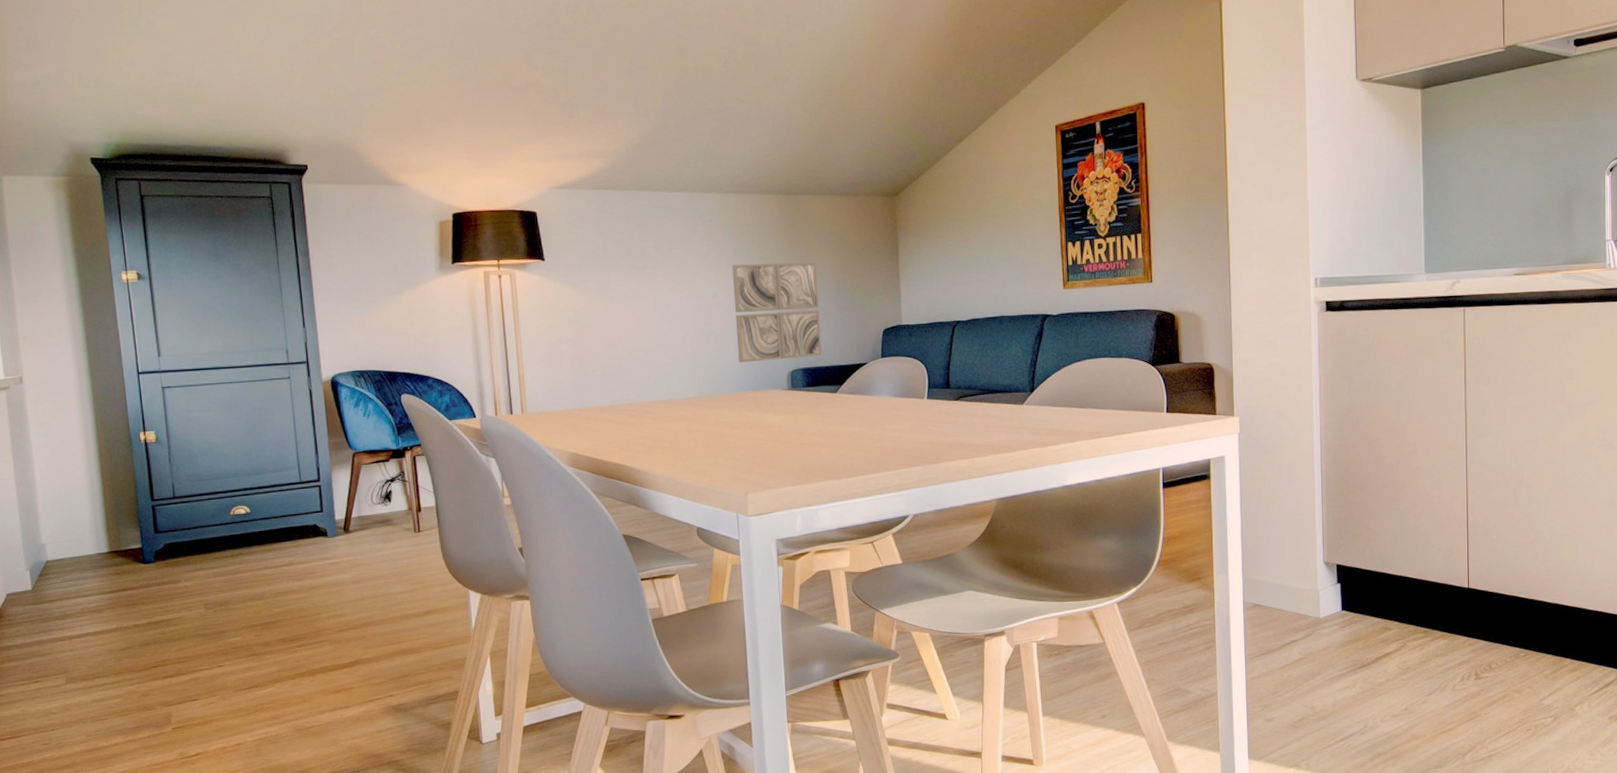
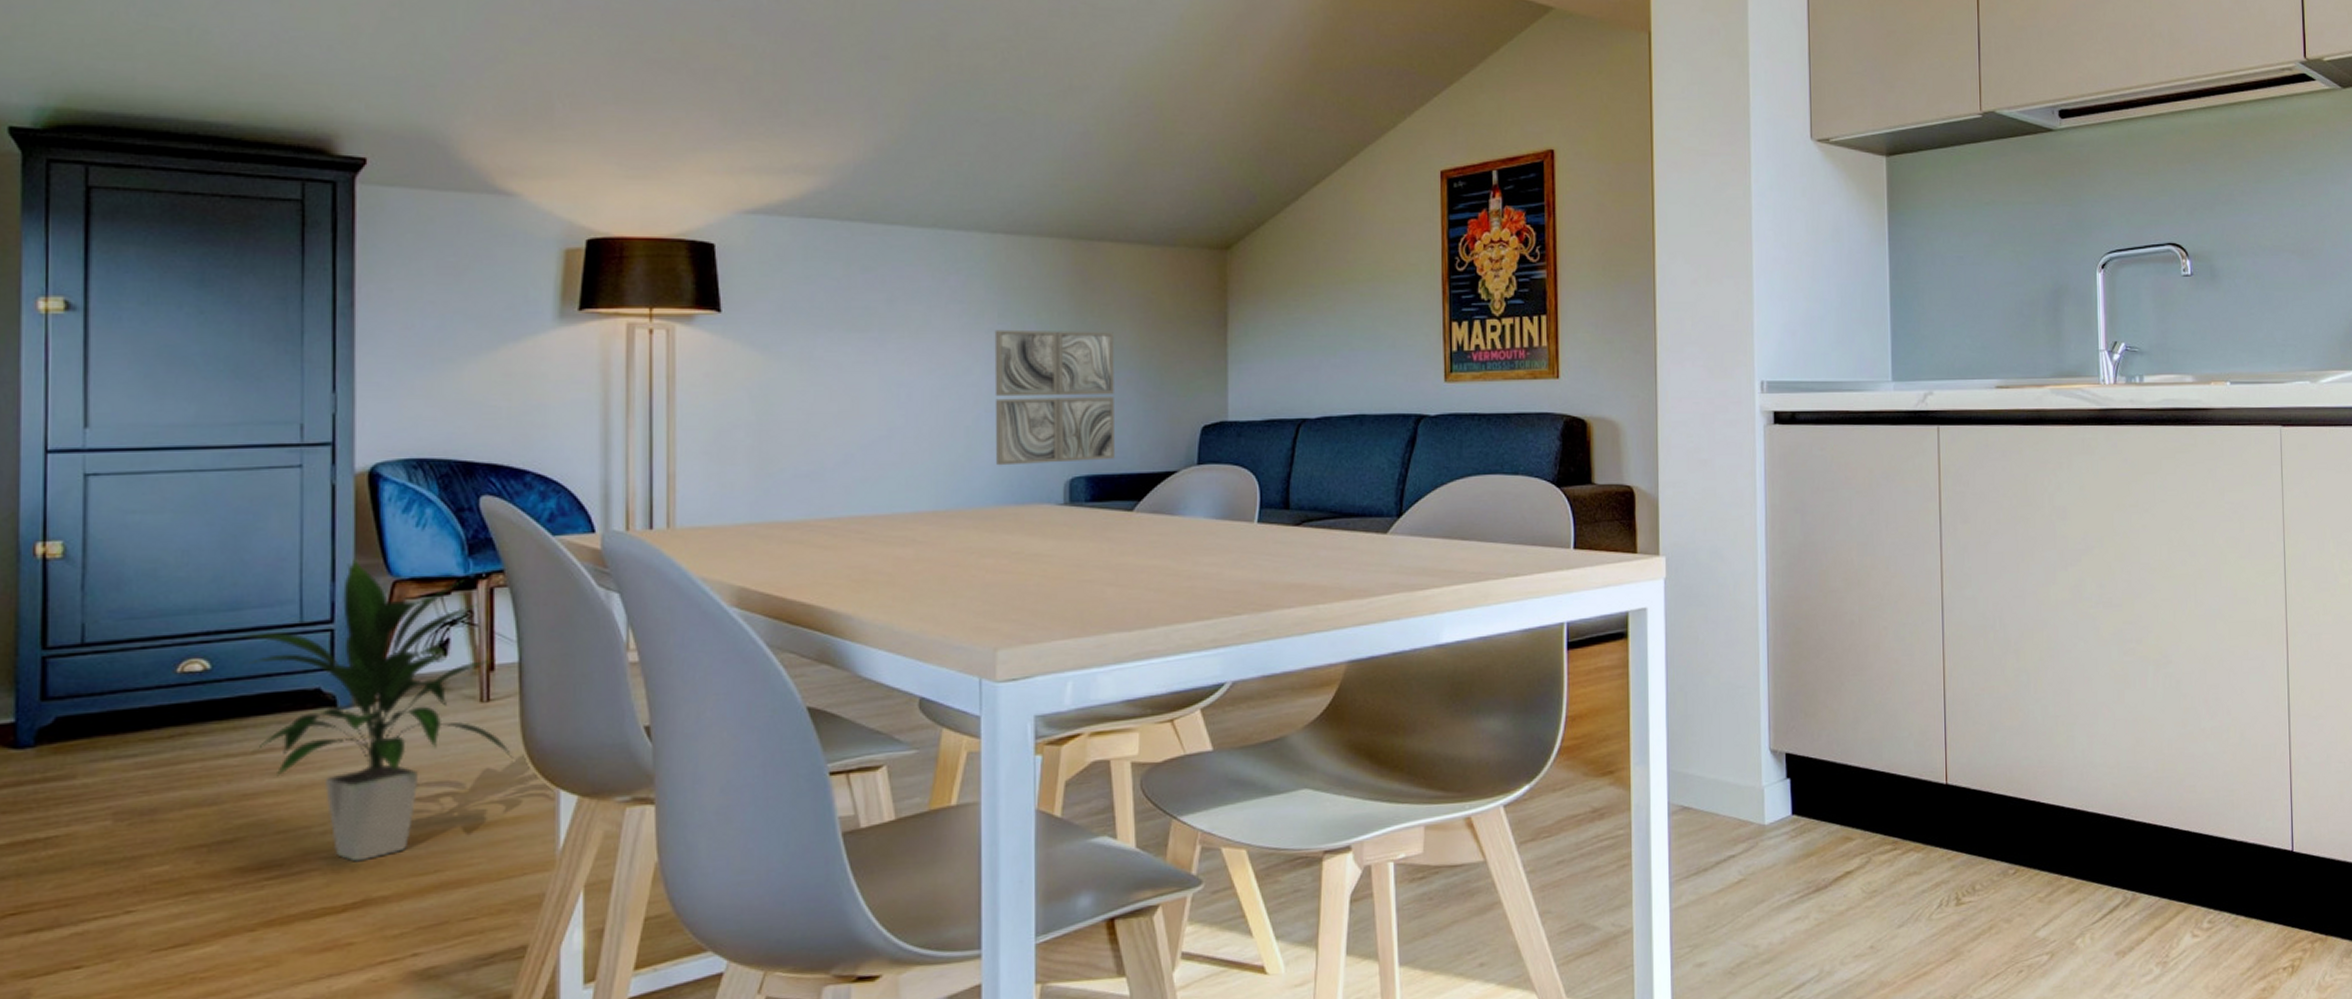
indoor plant: none [263,438,438,636] -> present [237,558,513,862]

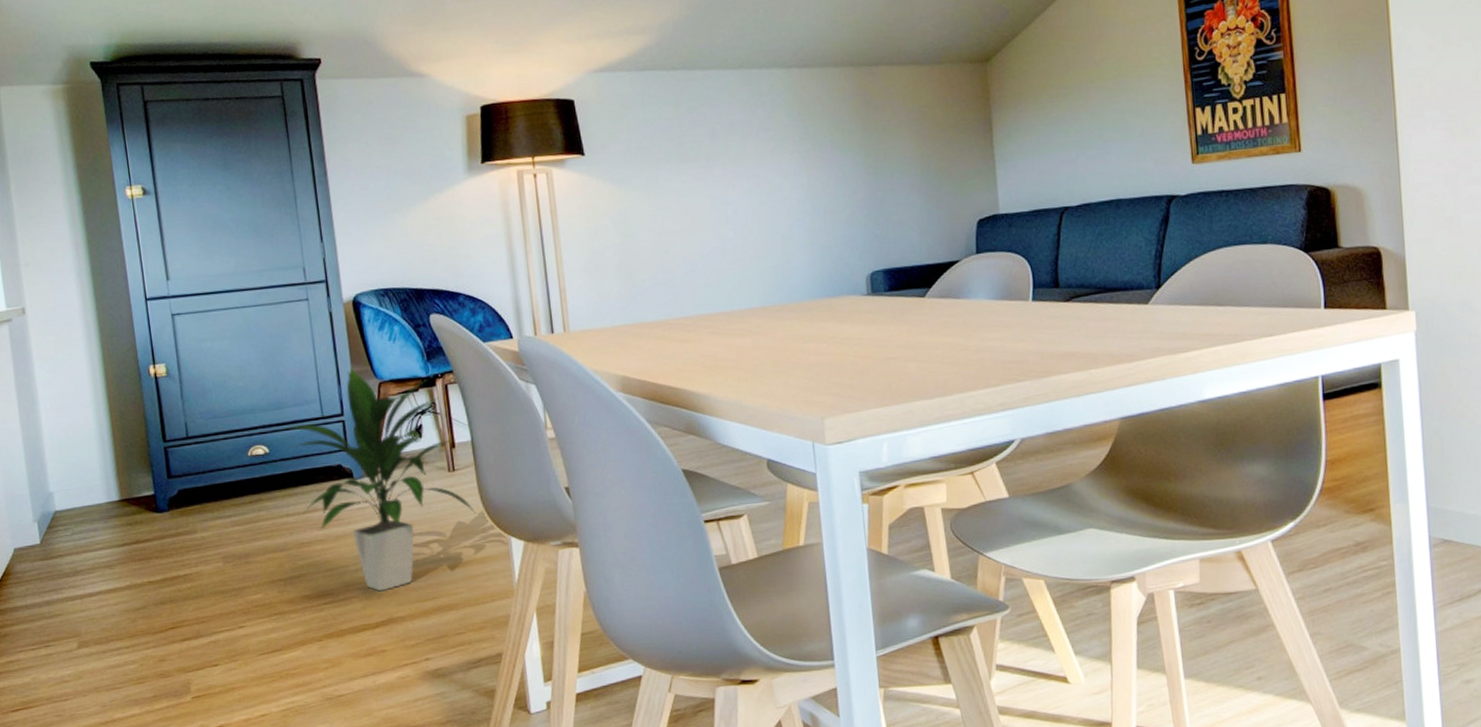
wall art: present [994,329,1114,466] -> none [797,144,906,266]

